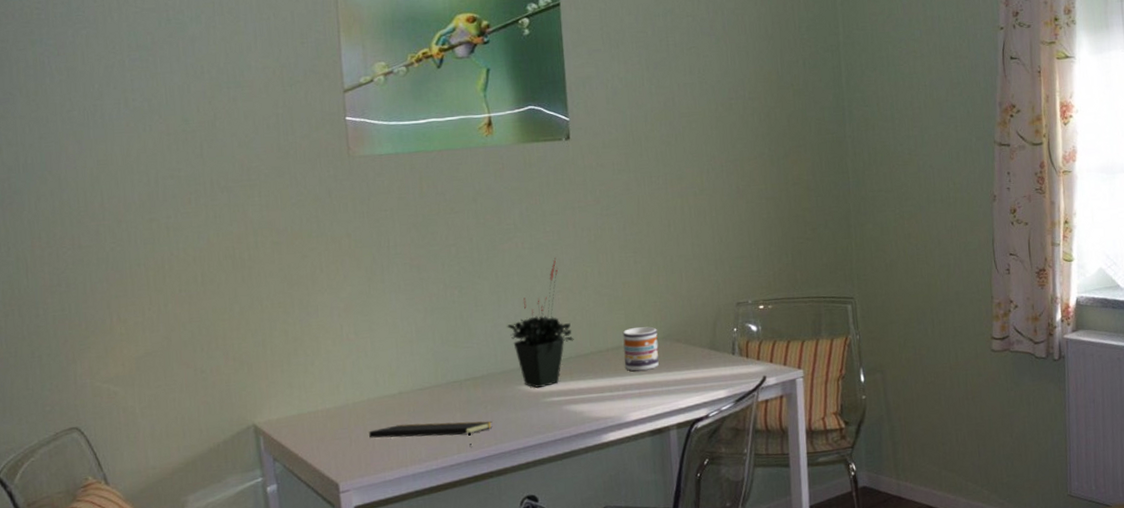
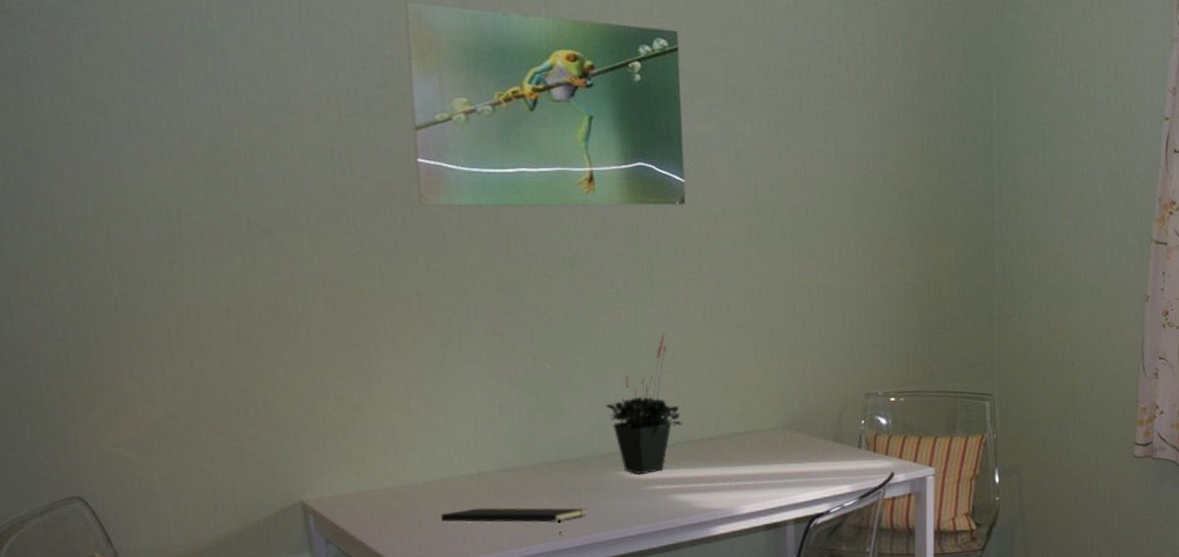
mug: present [622,326,659,372] -> none [738,414,778,462]

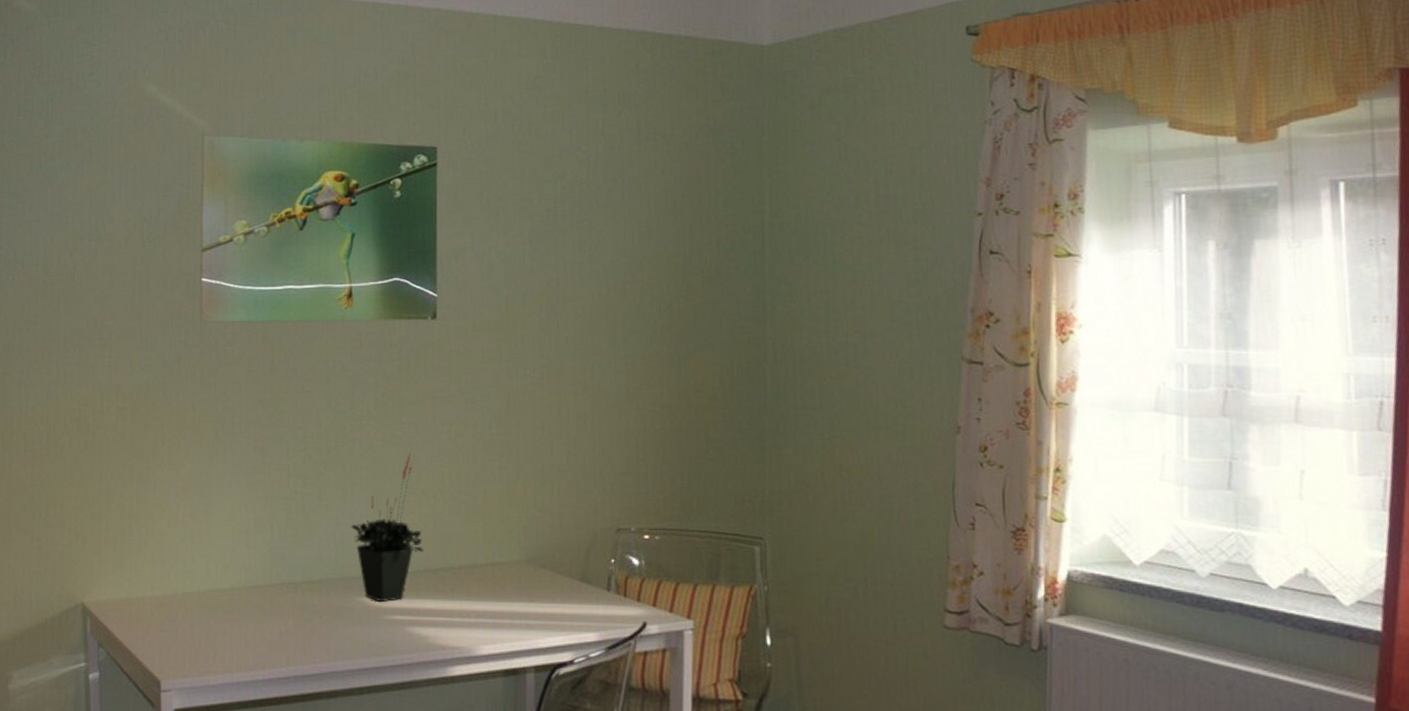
notepad: present [441,507,587,536] -> none [196,624,327,660]

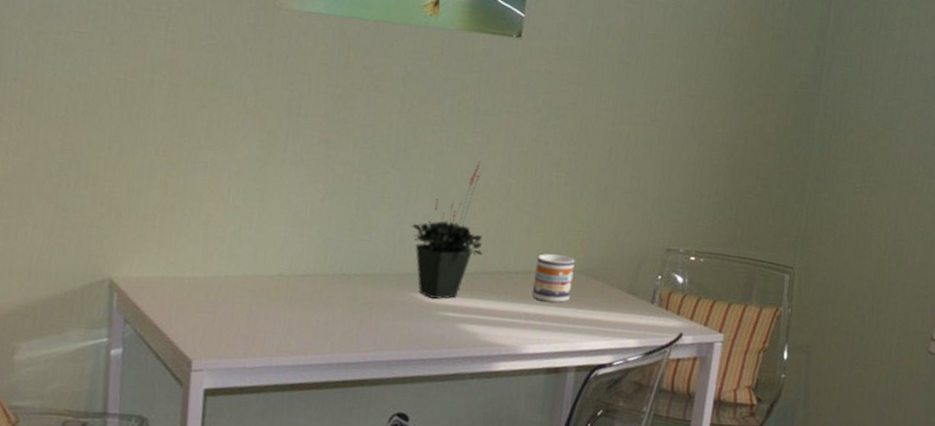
mug: none [479,545,520,597] -> present [532,254,575,303]

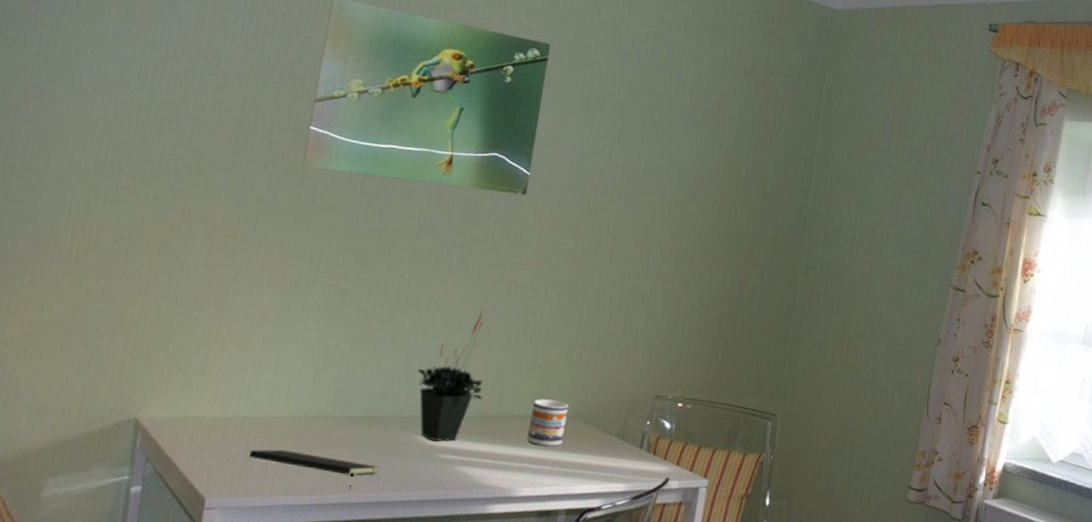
notepad: none [236,309,376,349] -> present [249,449,379,489]

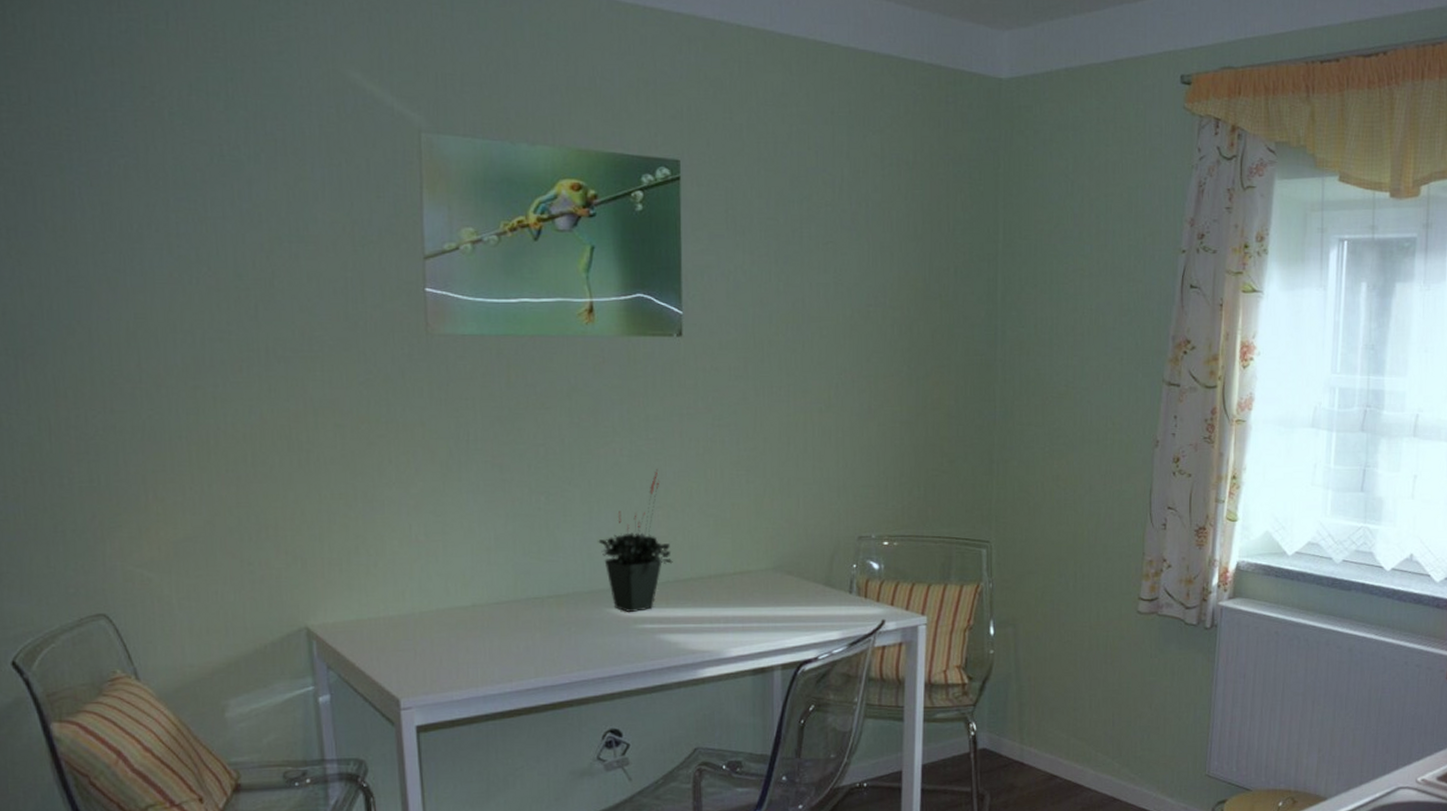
notepad: present [249,449,379,489] -> none [436,640,576,671]
mug: present [527,399,569,447] -> none [728,555,767,603]

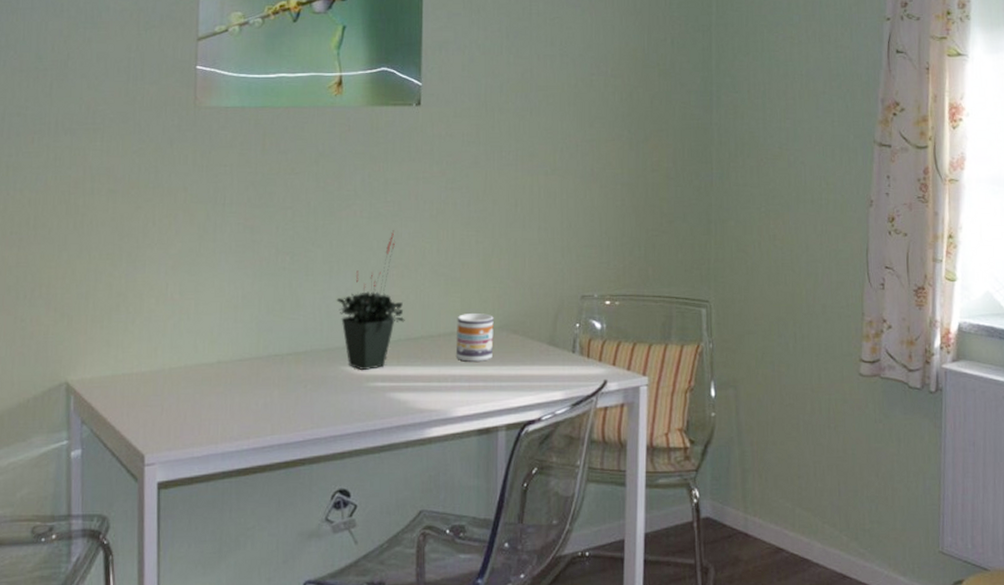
mug: none [728,555,767,603] -> present [457,313,494,362]

